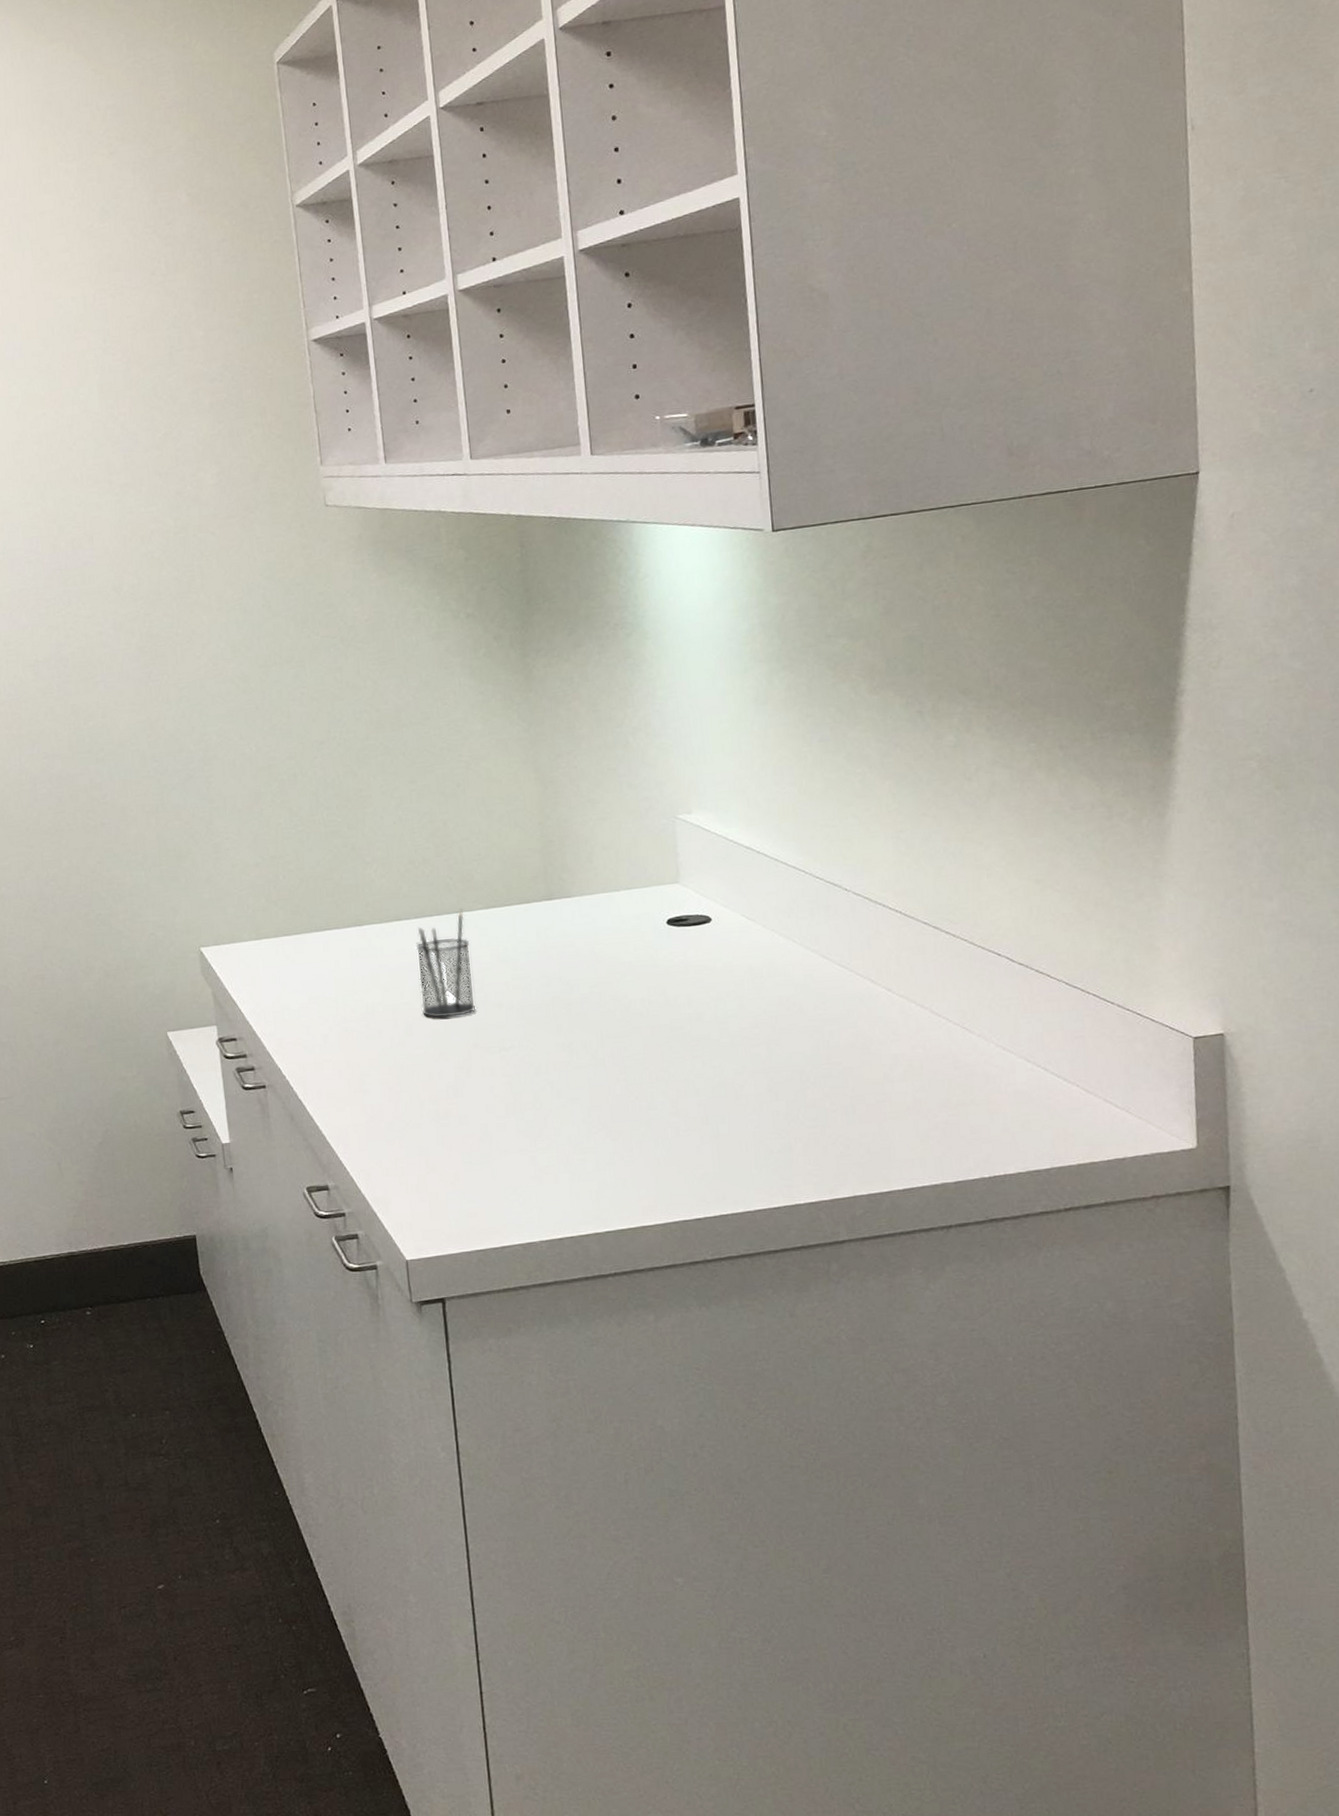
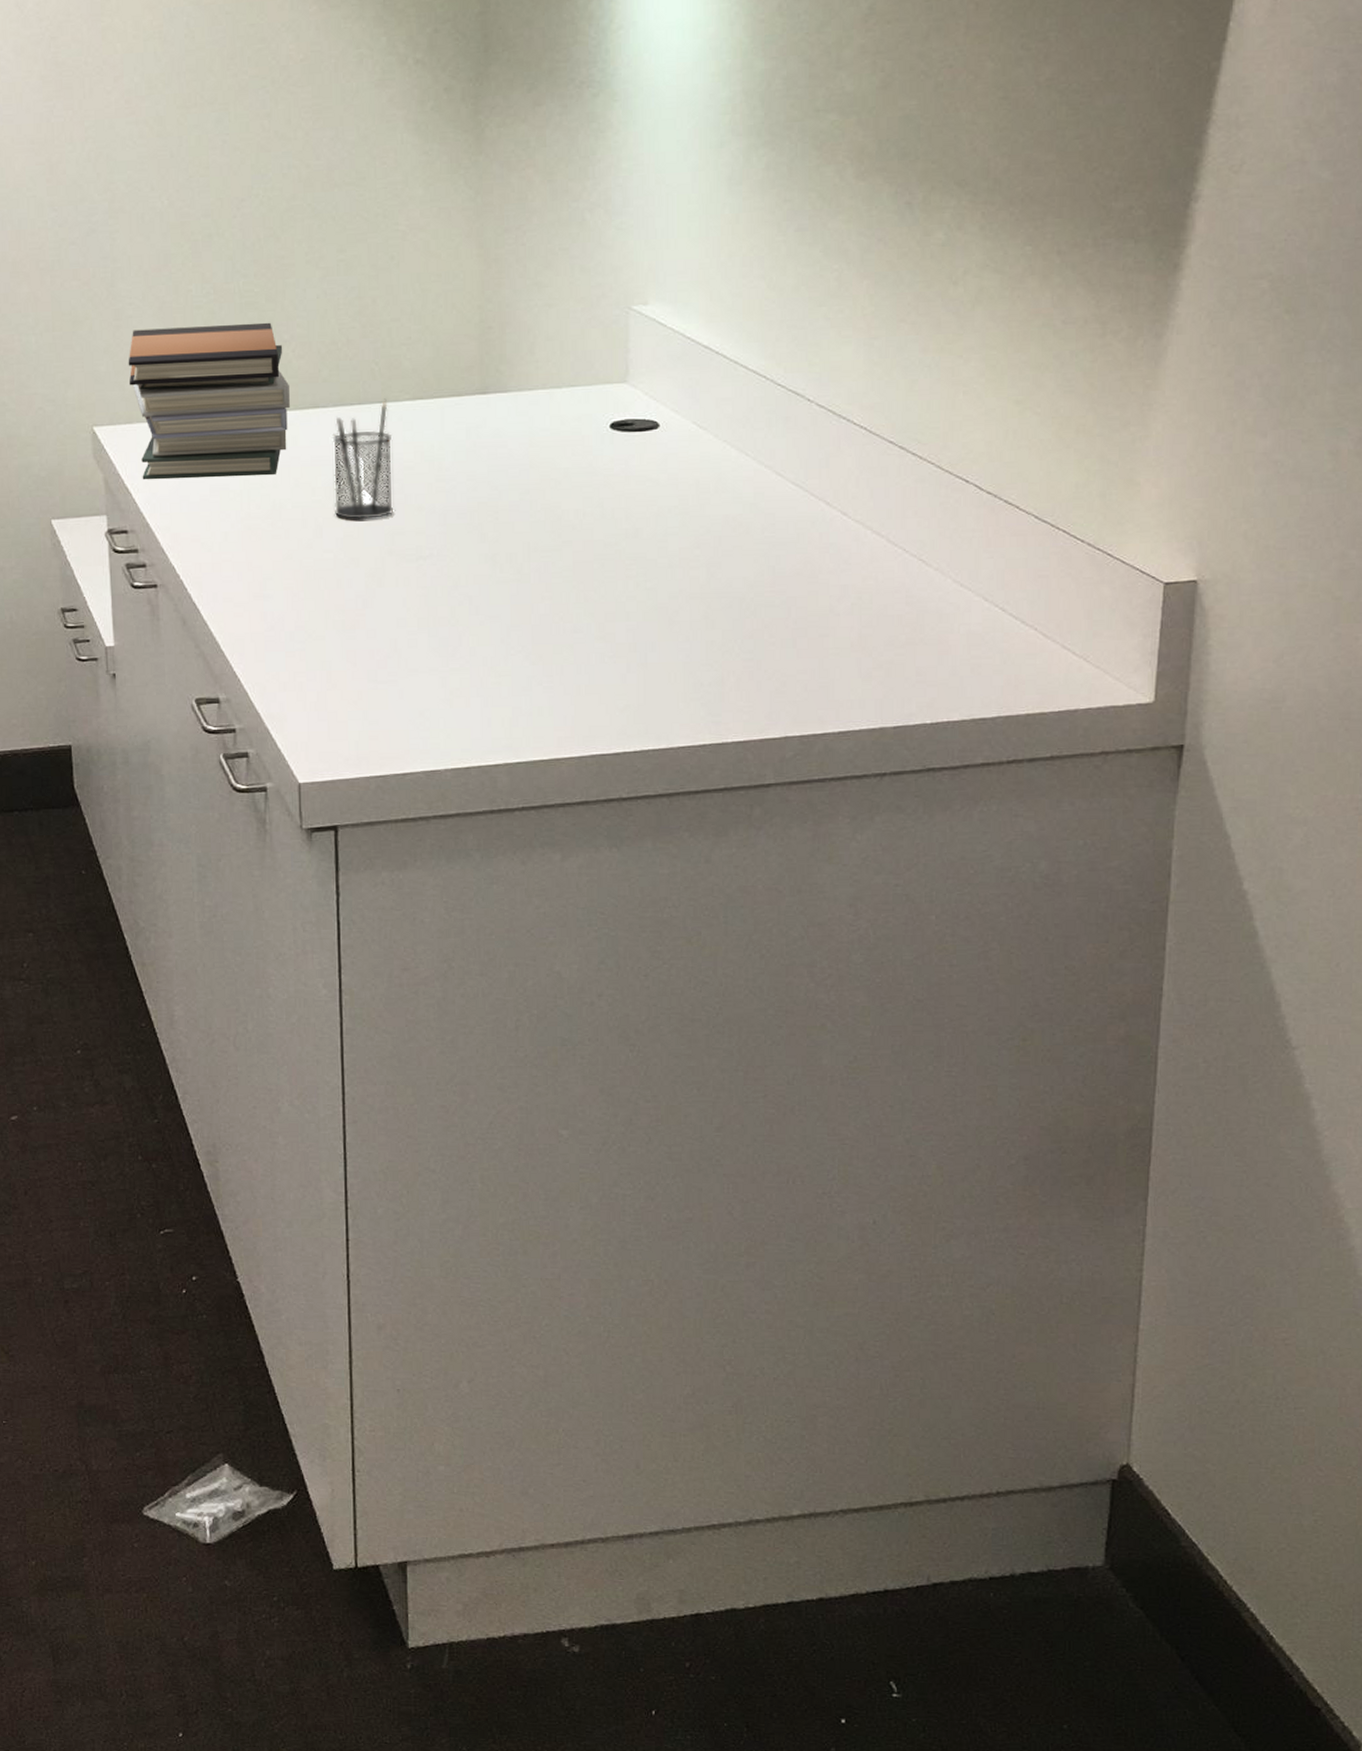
book stack: none [228,847,376,993] -> present [128,322,290,480]

